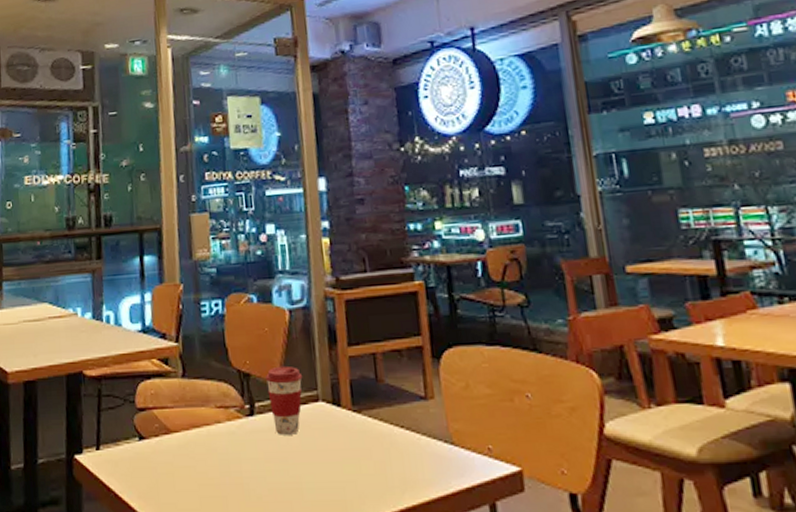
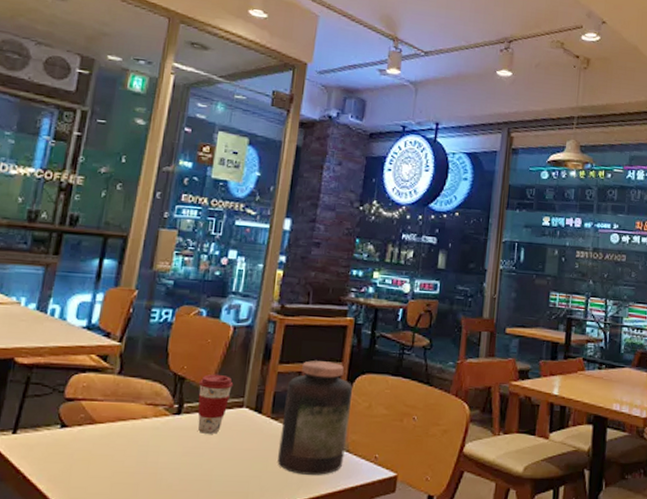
jar: none [363,337,450,476] -> present [278,360,352,475]

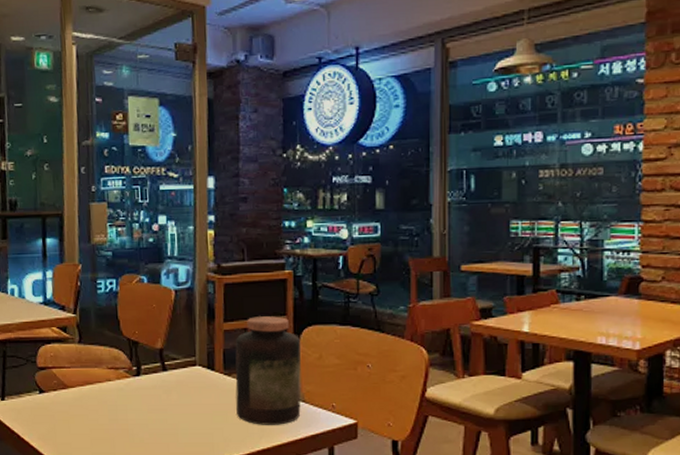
coffee cup: present [197,374,234,434] -> none [151,336,184,392]

